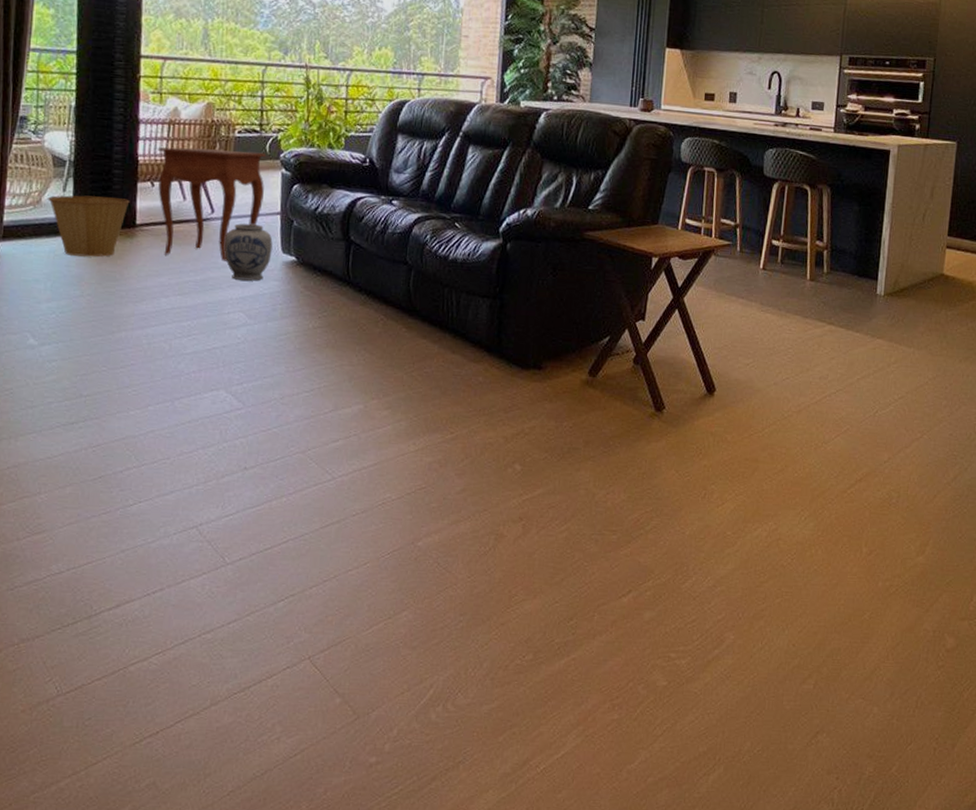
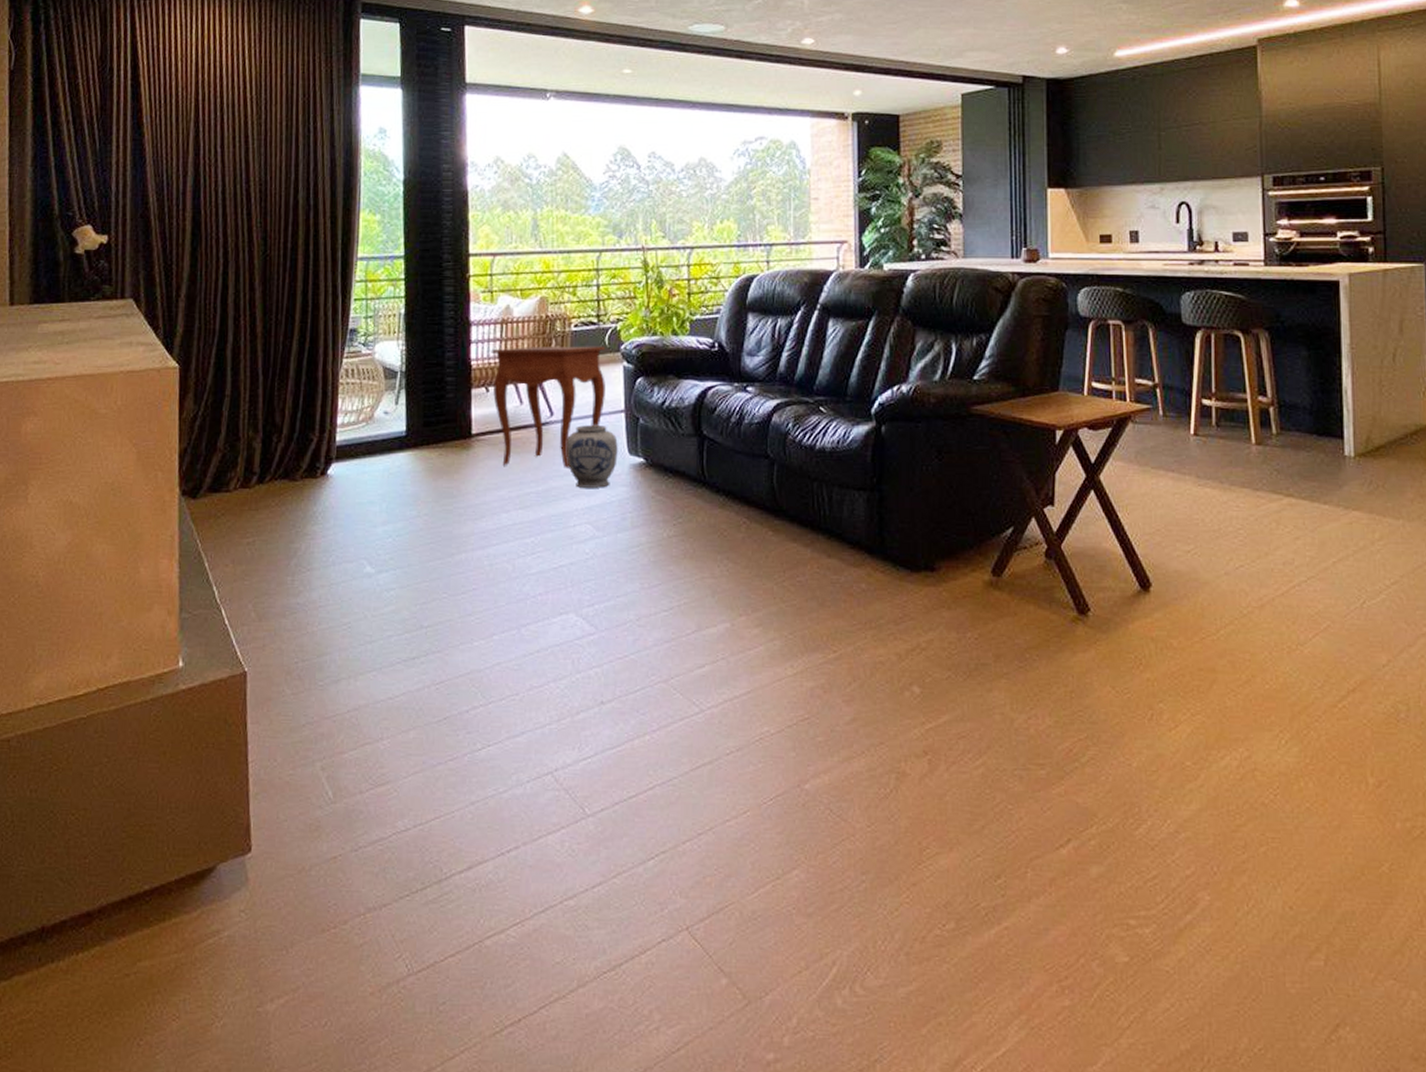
basket: present [47,195,130,257] -> none [379,407,464,473]

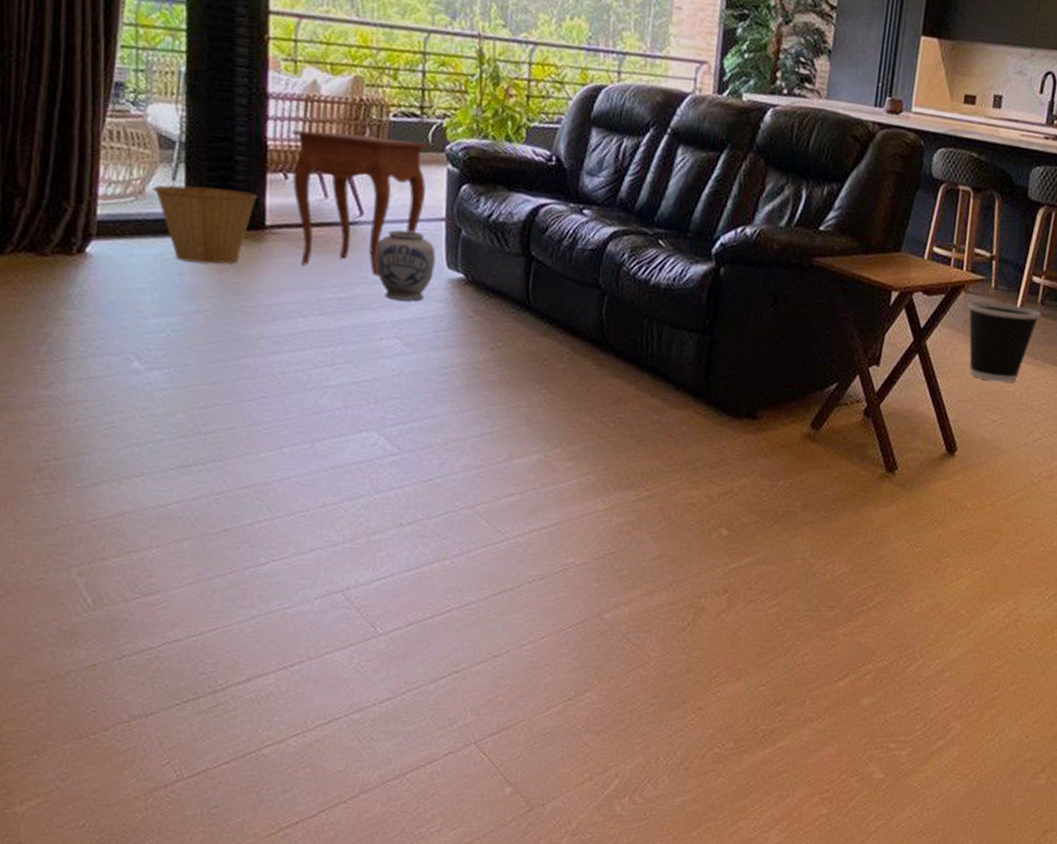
basket: none [379,407,464,473] -> present [152,185,257,264]
wastebasket: none [1137,430,1219,511] -> present [967,301,1041,383]

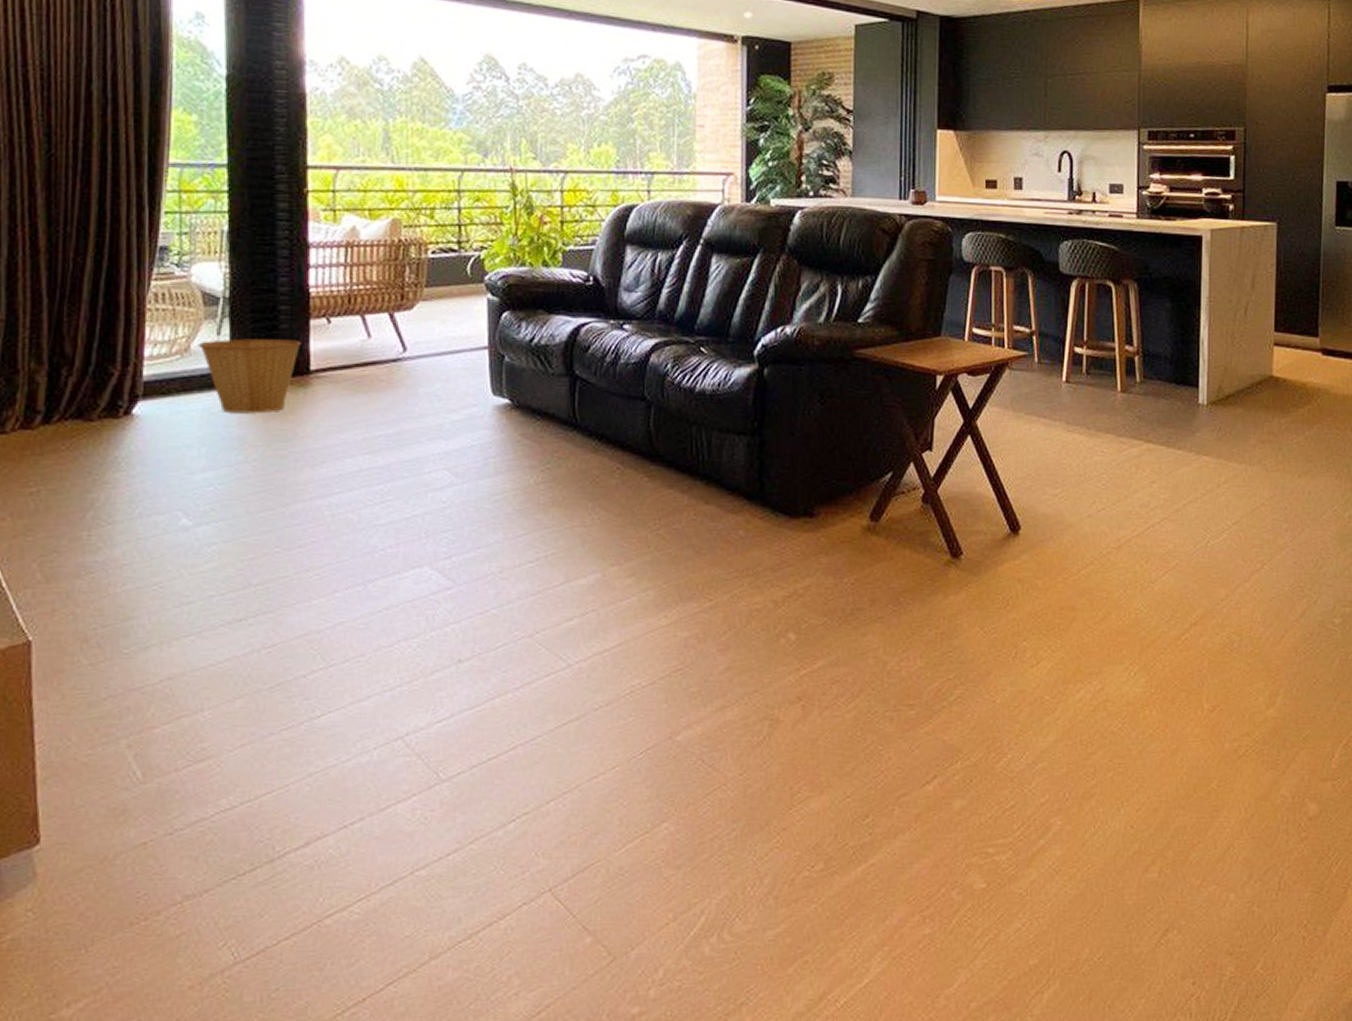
side table: present [291,129,429,276] -> none [333,274,468,409]
vase: present [375,230,436,301] -> none [420,362,480,431]
wastebasket: present [967,301,1041,383] -> none [1013,377,1088,456]

